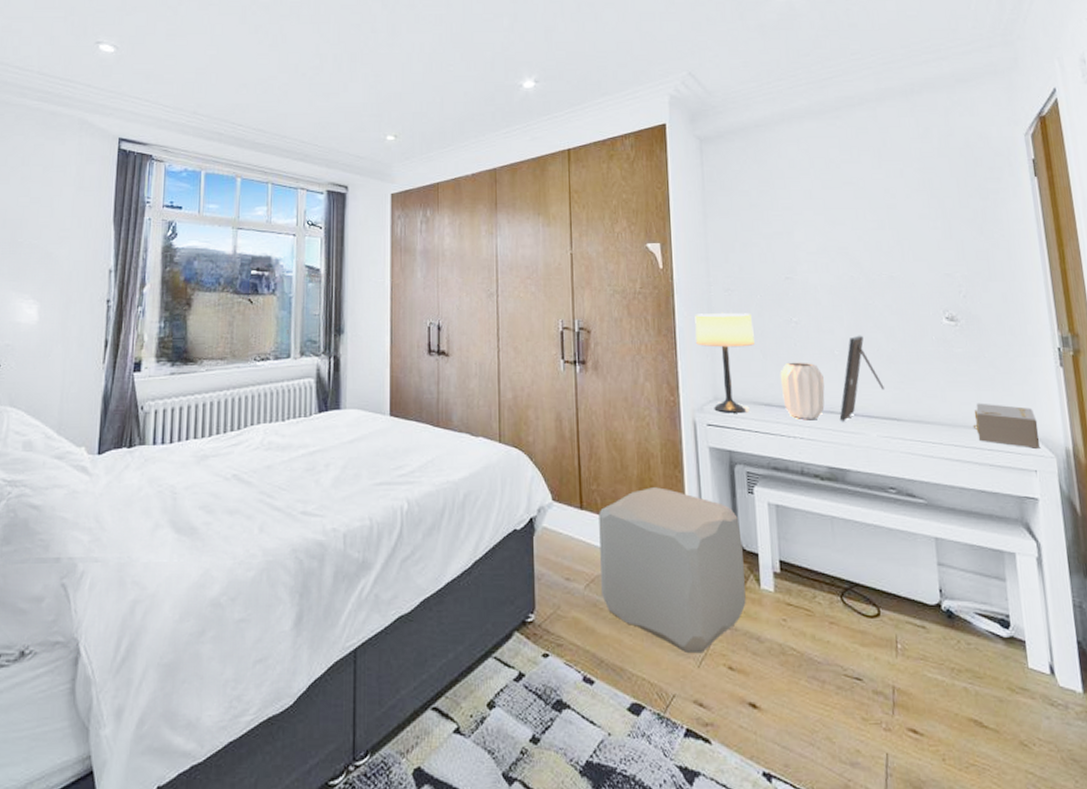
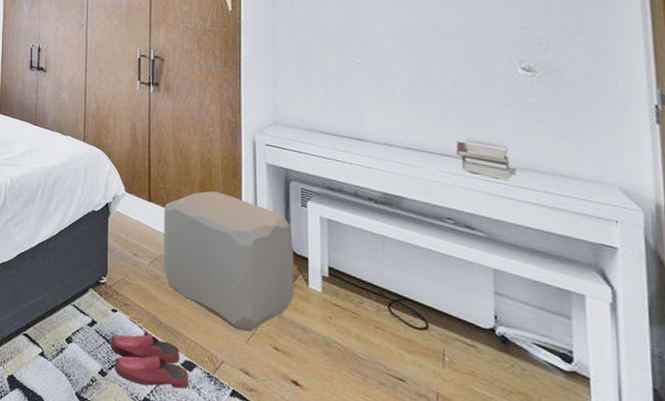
slippers: none [543,677,637,745] -> present [111,333,188,389]
table lamp: present [695,312,755,413] -> none [259,50,316,138]
vase: present [780,362,825,420] -> none [339,97,384,150]
picture frame: present [839,335,884,421] -> none [397,78,447,154]
books: none [893,396,949,440] -> present [456,138,516,181]
jewelry box: present [972,403,1040,449] -> none [545,150,624,200]

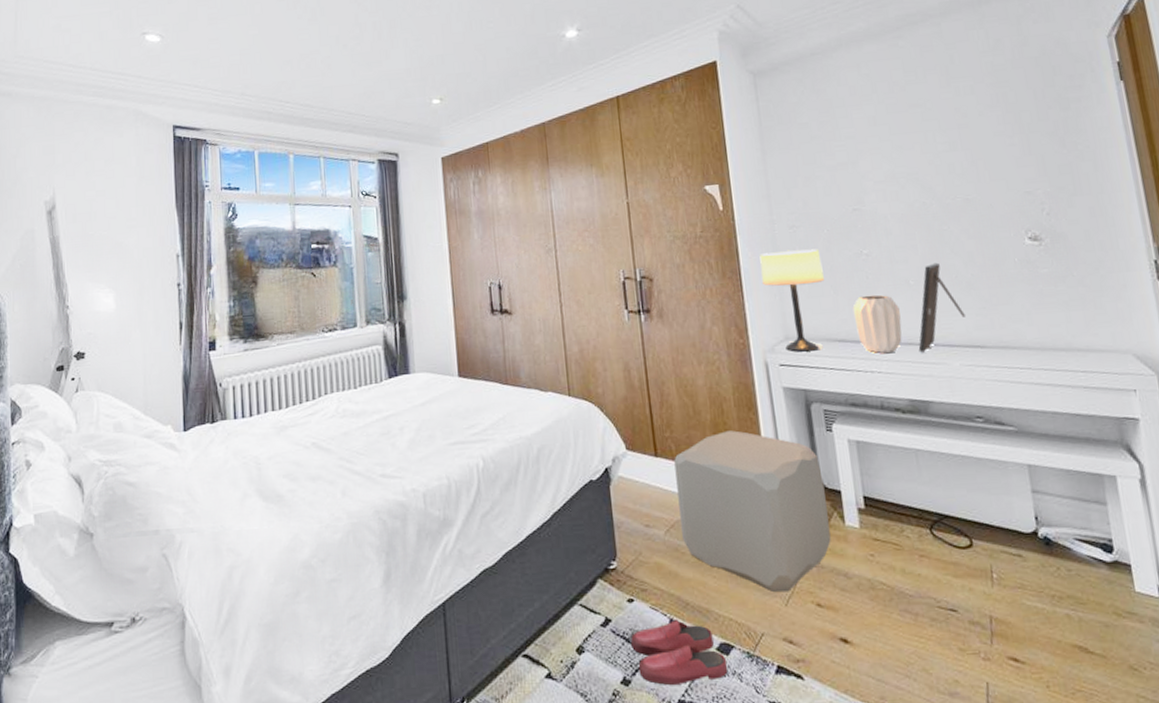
table lamp: none [259,50,316,138] -> present [759,249,824,352]
vase: none [339,97,384,150] -> present [852,294,902,354]
picture frame: none [397,78,447,154] -> present [918,262,965,353]
books: present [456,138,516,181] -> none [975,322,1037,365]

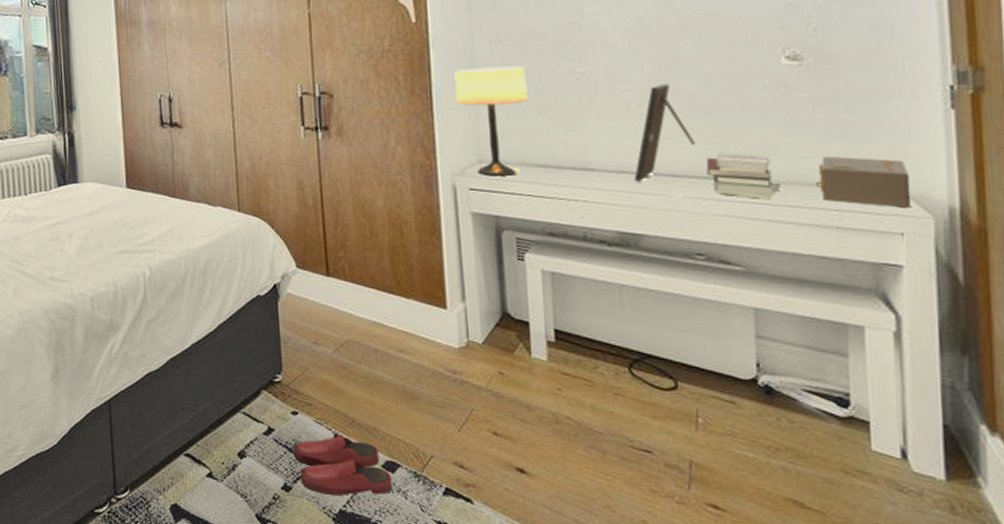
pouf: present [674,430,831,592] -> none [347,254,514,418]
vase: present [852,294,902,354] -> none [559,117,616,182]
books: none [975,322,1037,365] -> present [706,151,781,200]
jewelry box: none [1063,323,1138,368] -> present [815,156,911,208]

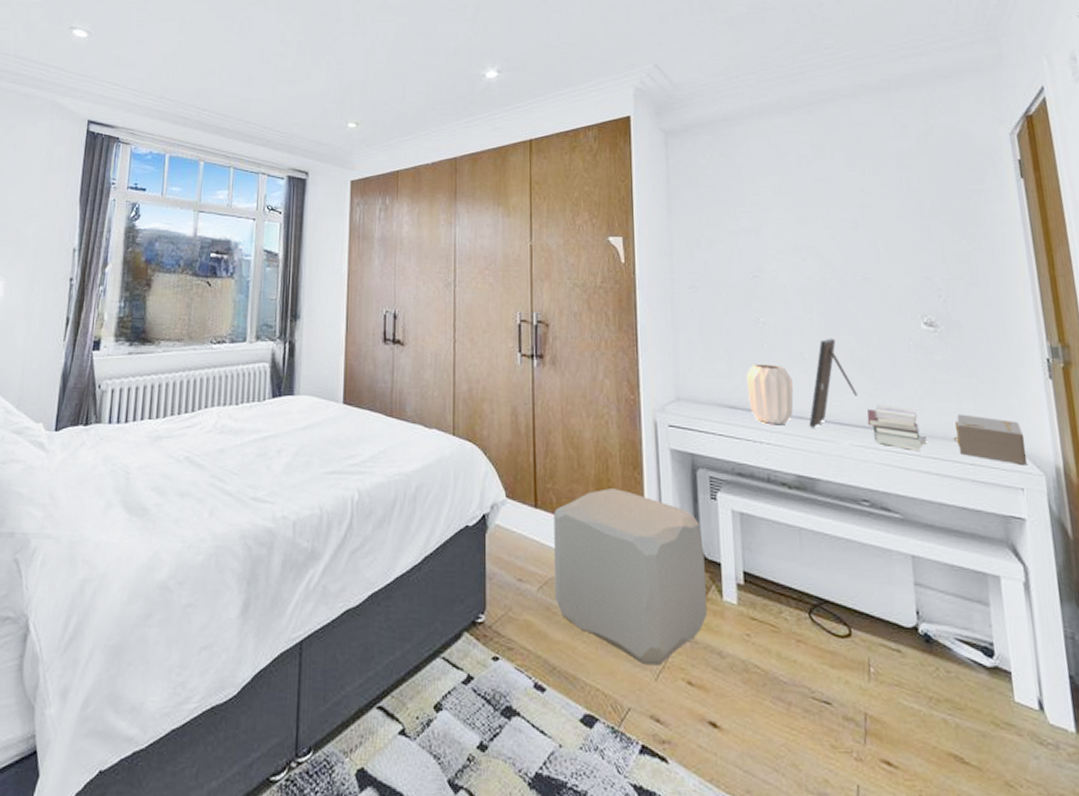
slippers: present [293,435,392,495] -> none [492,684,589,755]
pouf: none [347,254,514,418] -> present [554,488,707,666]
table lamp: present [454,66,528,176] -> none [657,309,720,415]
vase: none [559,117,616,182] -> present [746,363,794,425]

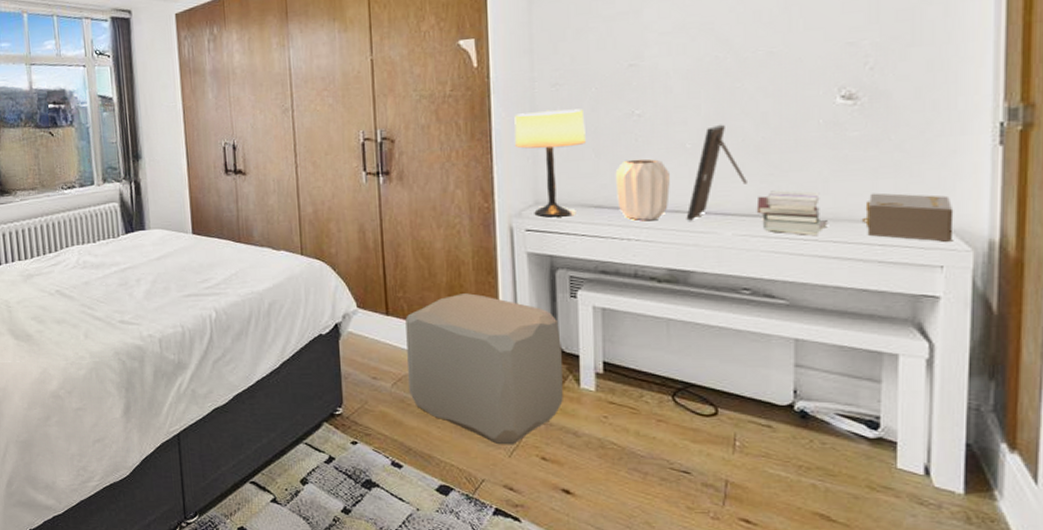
table lamp: none [657,309,720,415] -> present [514,109,586,218]

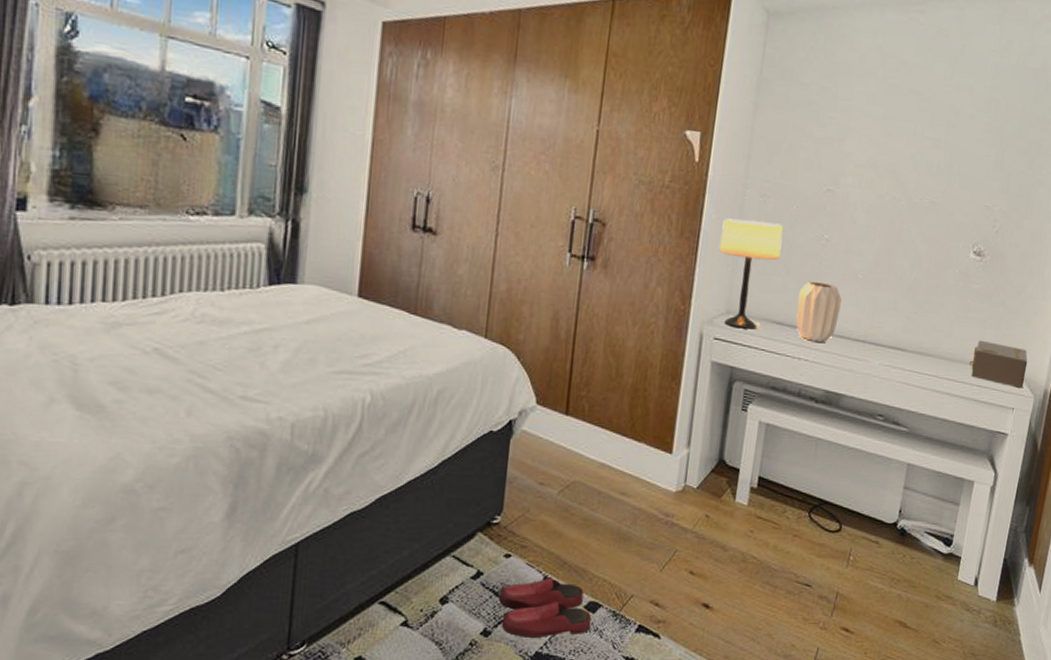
slippers: none [353,462,445,517] -> present [499,577,591,637]
pouf: present [405,293,563,445] -> none [575,398,727,559]
picture frame: present [686,124,747,221] -> none [847,260,898,347]
books: present [756,190,827,236] -> none [899,327,947,373]

